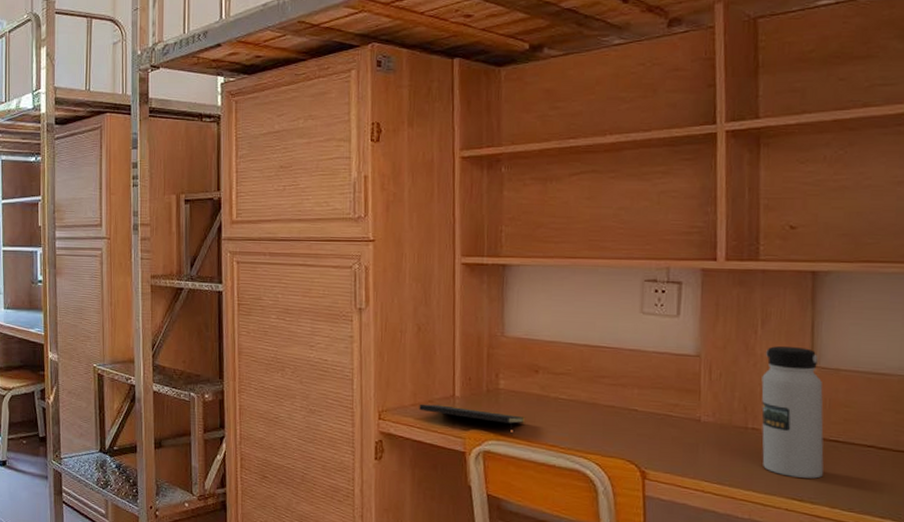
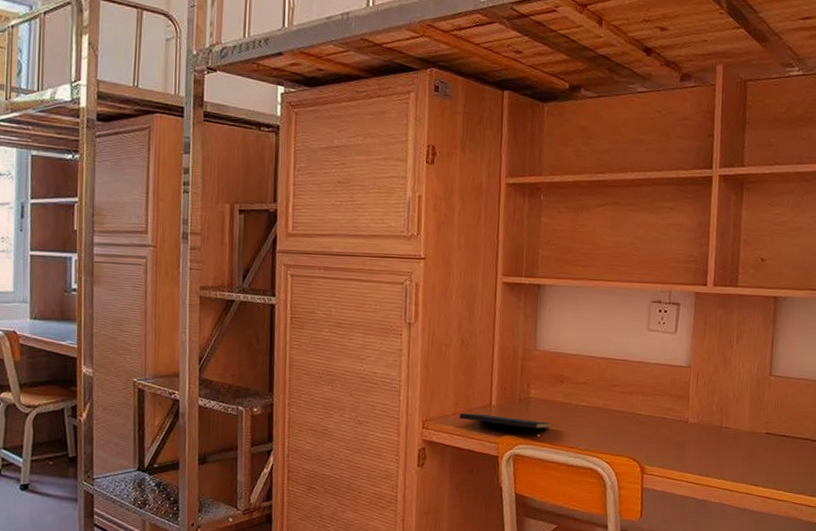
water bottle: present [761,346,824,479] -> none [731,358,777,467]

